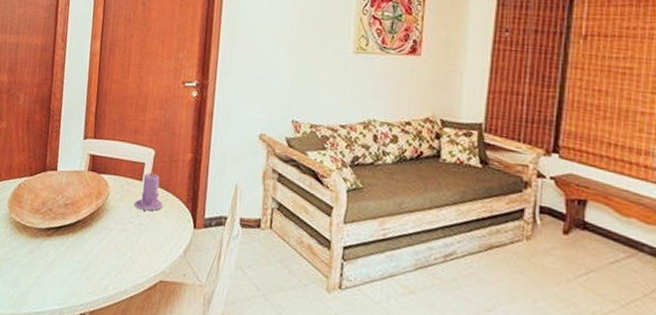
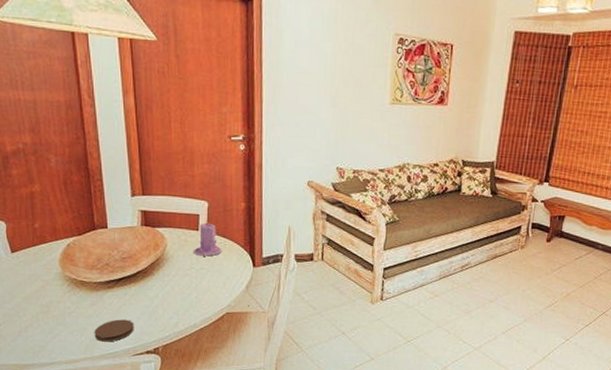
coaster: none [25,273,65,299] -> present [94,319,134,342]

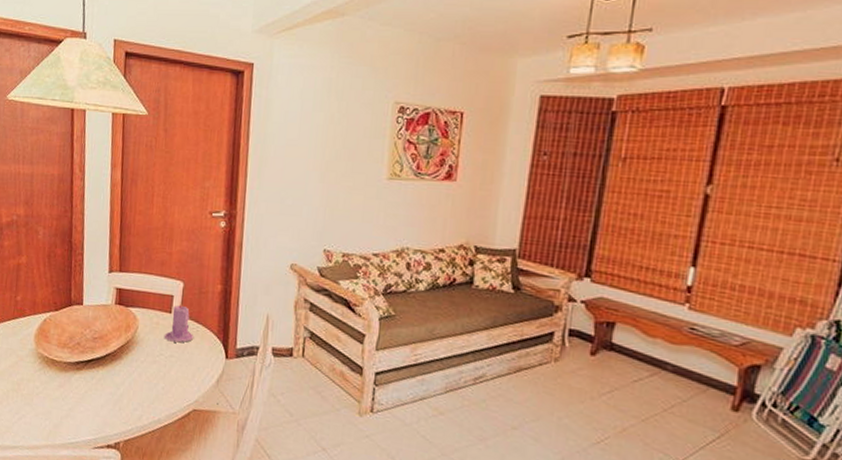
coaster: present [94,319,134,342] -> none [58,405,98,430]

